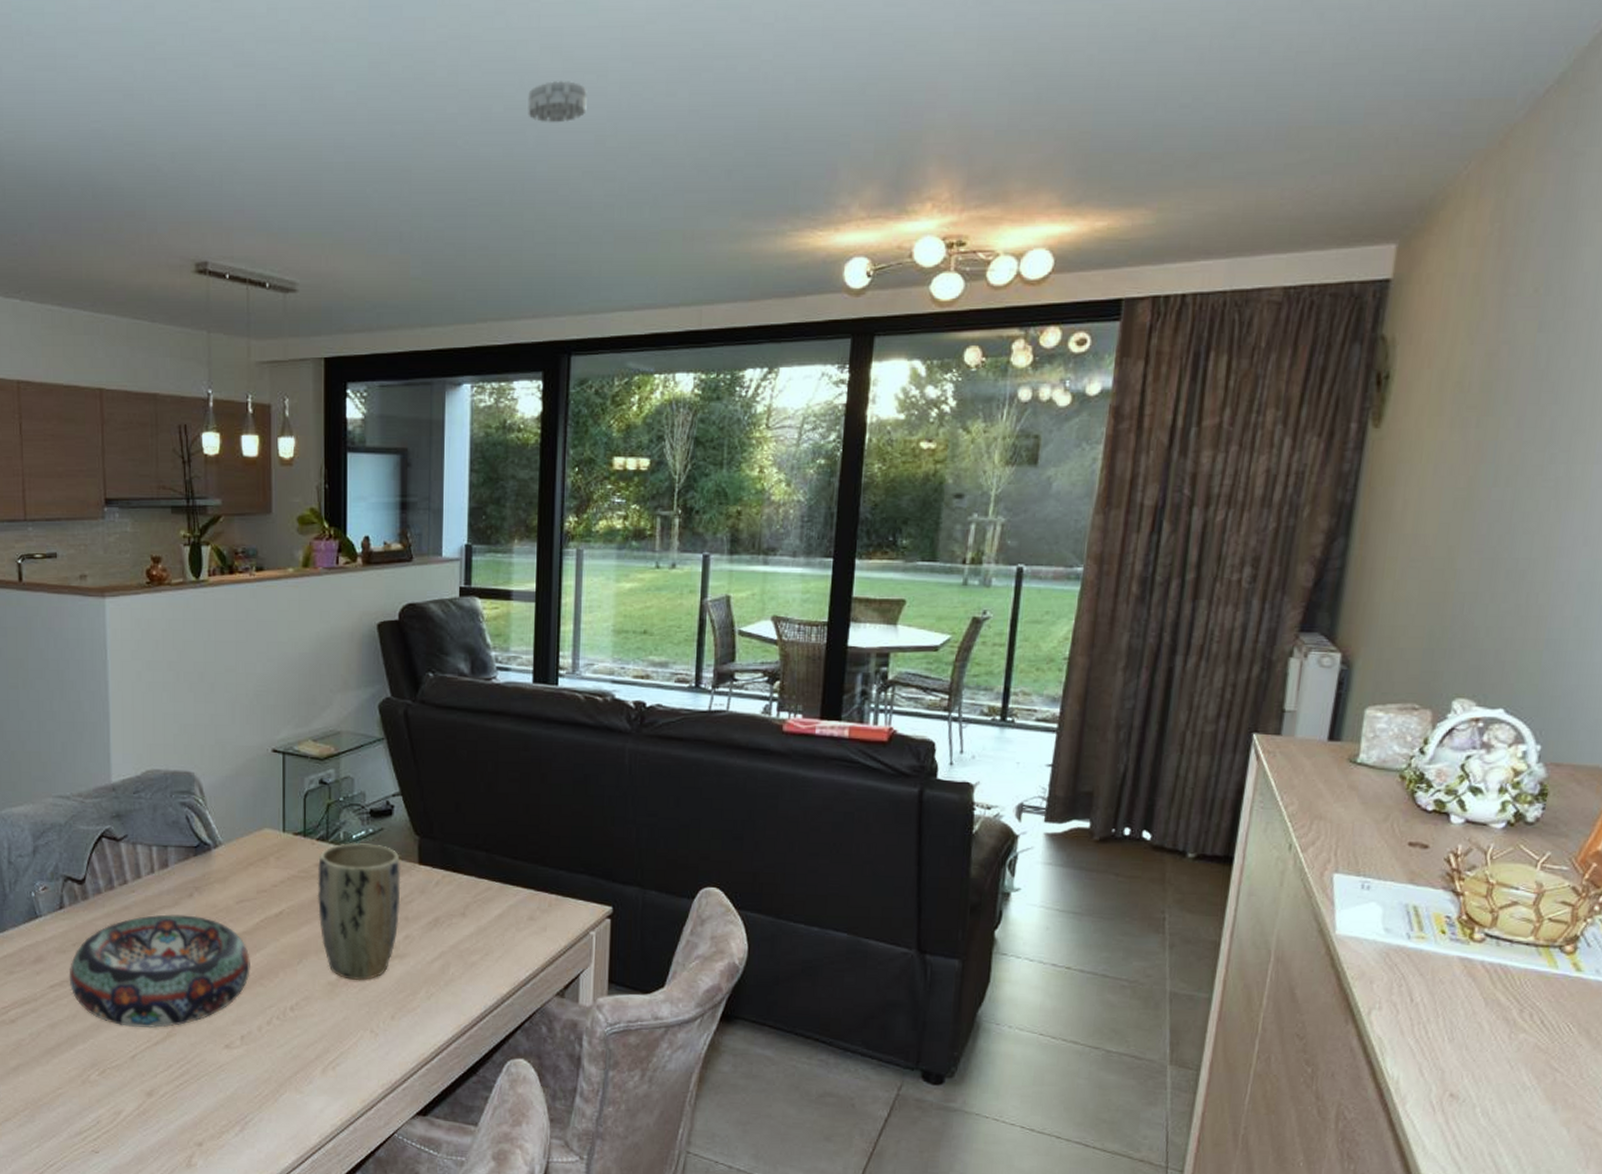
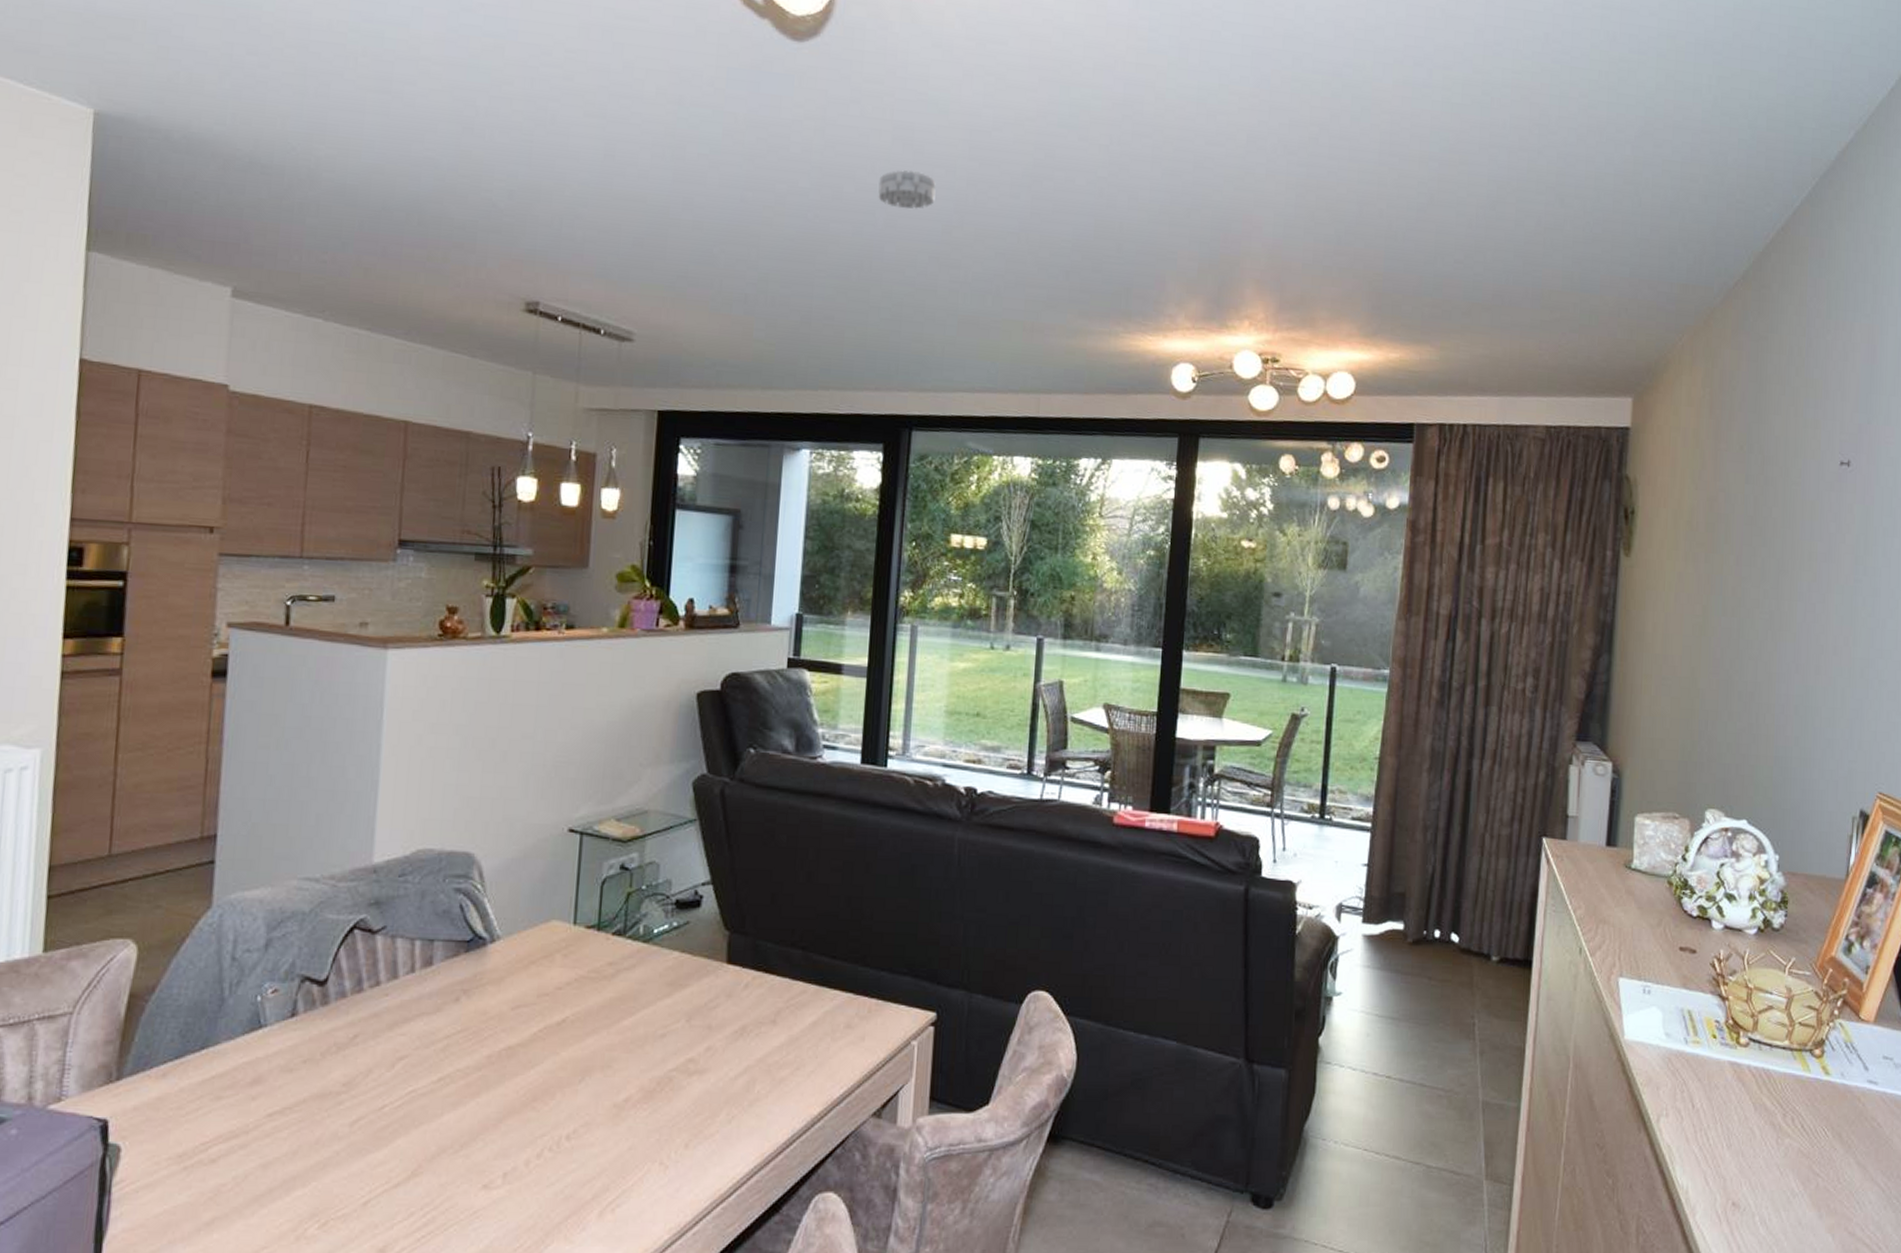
decorative bowl: present [69,914,250,1029] -> none [293,1023,523,1166]
plant pot: present [317,842,401,981] -> none [607,937,707,1102]

